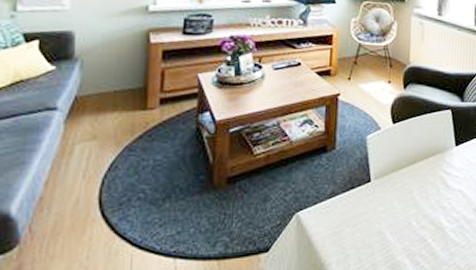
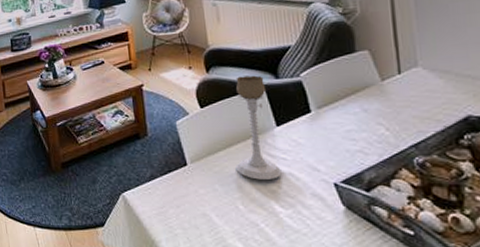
candle holder: none [415,96,453,196] -> present [235,75,282,180]

